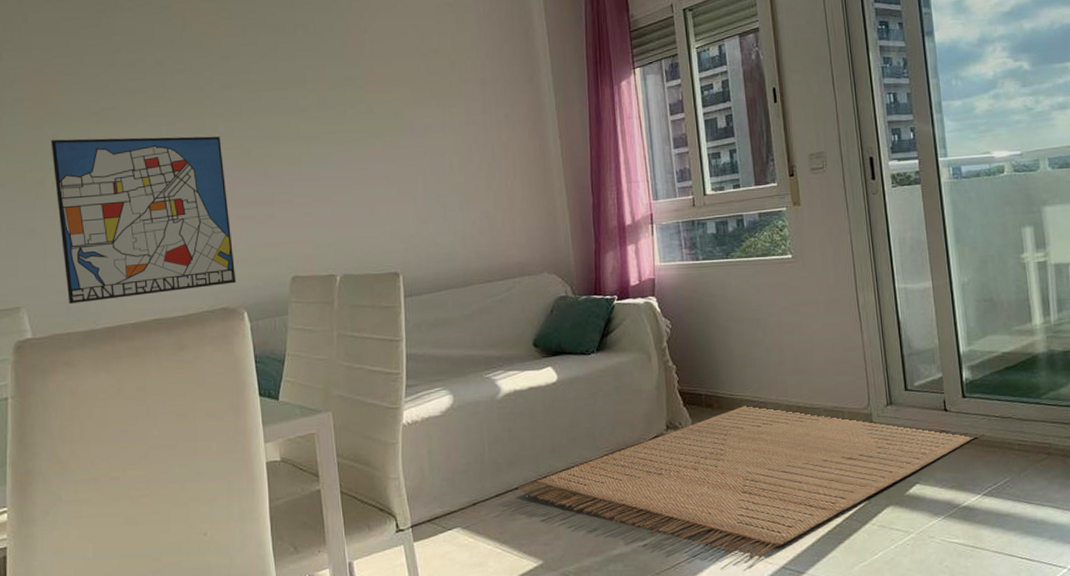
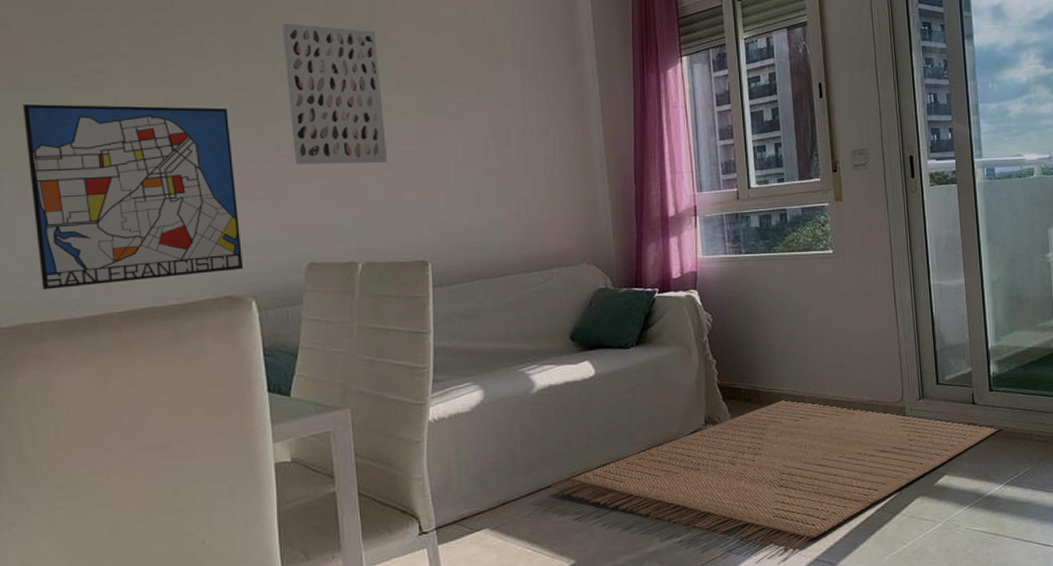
wall art: none [266,56,362,186] -> present [282,23,388,165]

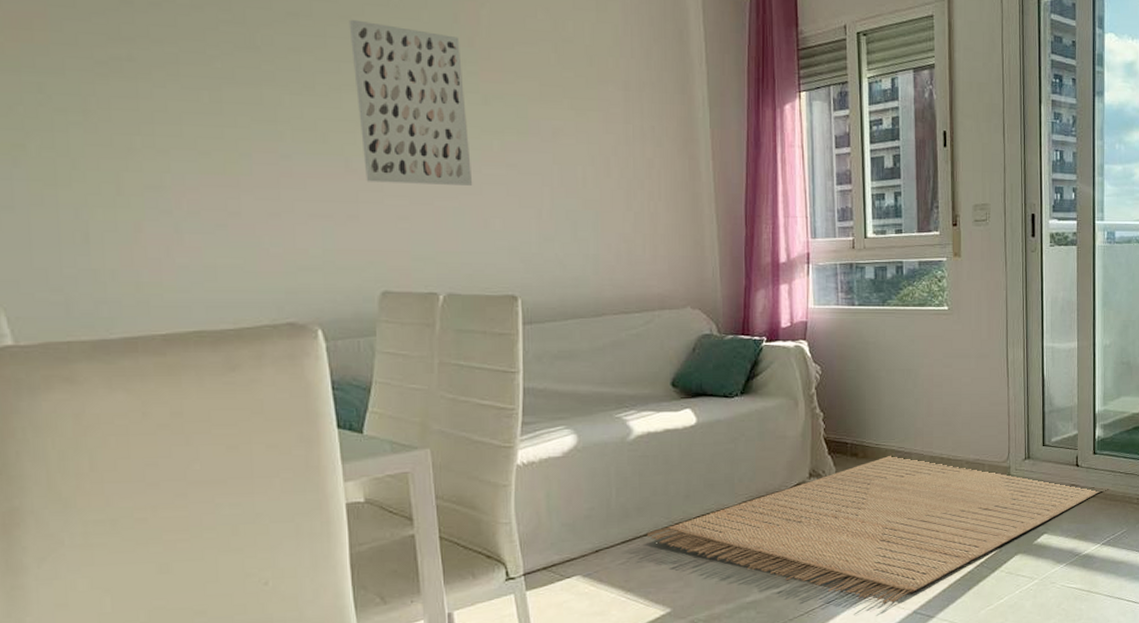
wall art: present [22,104,244,291] -> none [33,91,308,306]

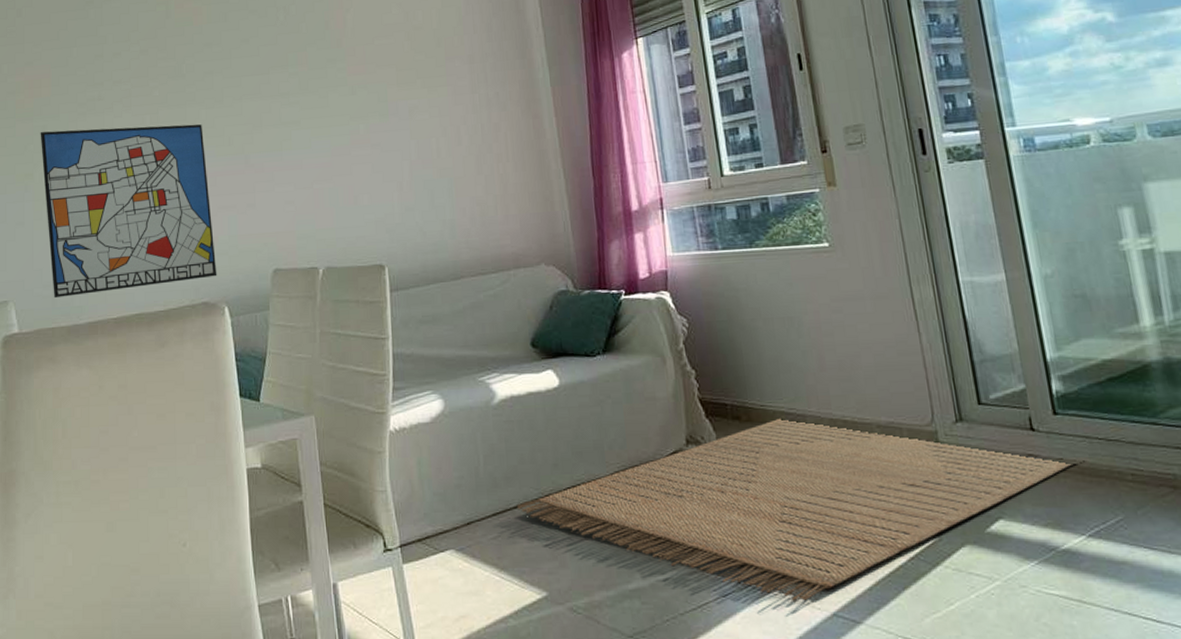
wall art: none [33,91,308,306] -> present [40,124,217,299]
wall art: present [349,19,473,186] -> none [247,40,344,174]

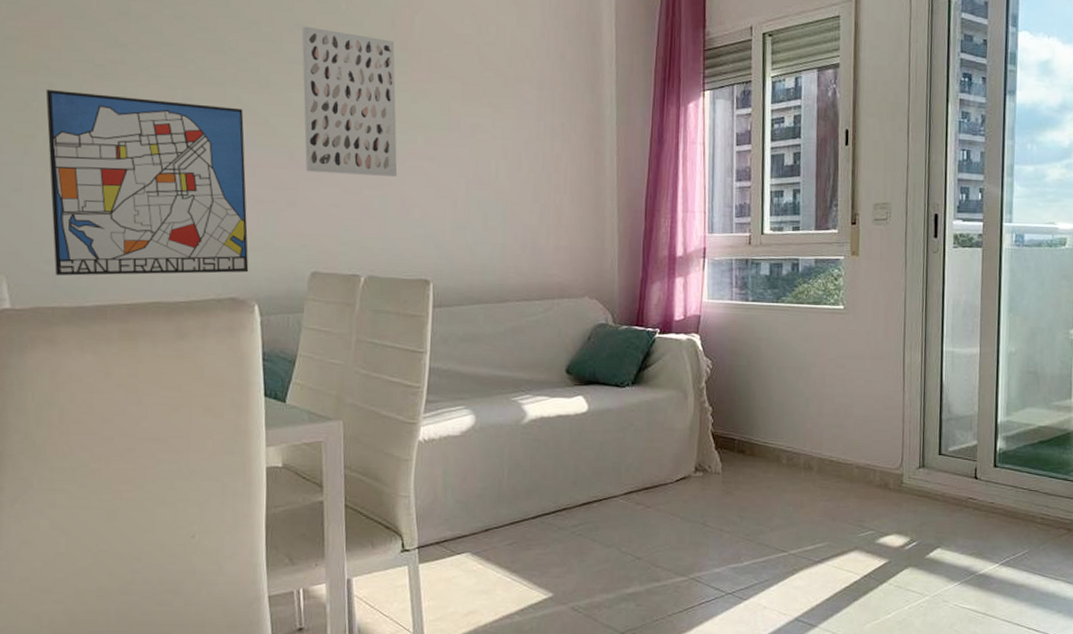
wall art: none [247,40,344,174] -> present [301,26,398,177]
rug: present [516,418,1074,601] -> none [534,454,1001,608]

